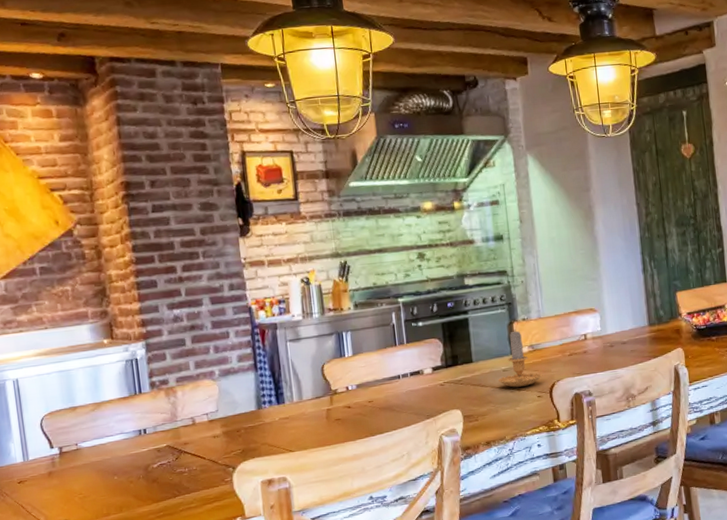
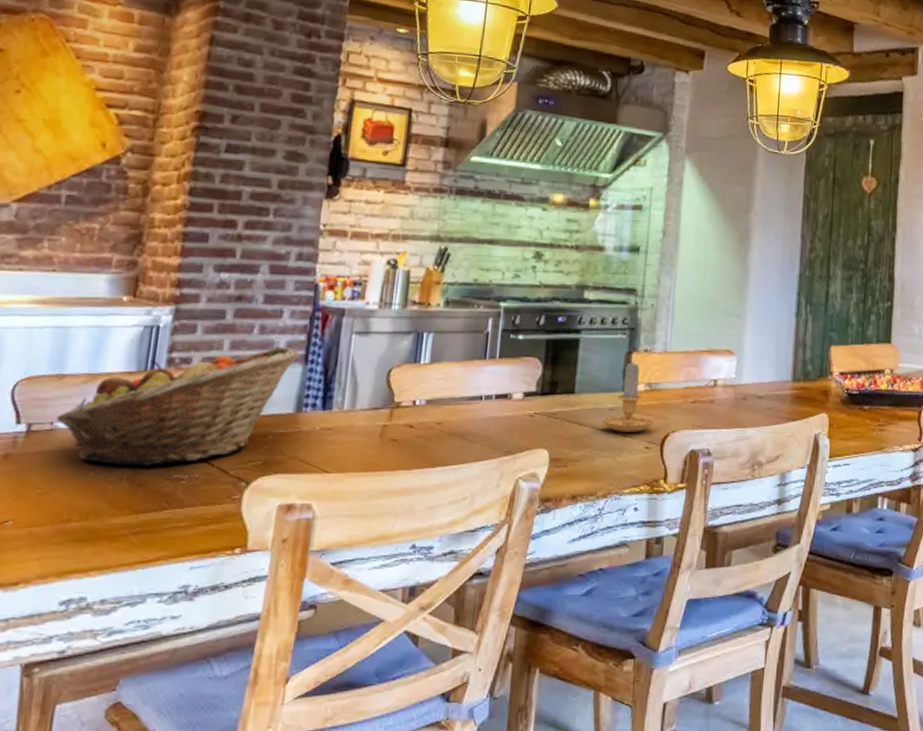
fruit basket: none [79,359,250,469] -> present [57,346,300,466]

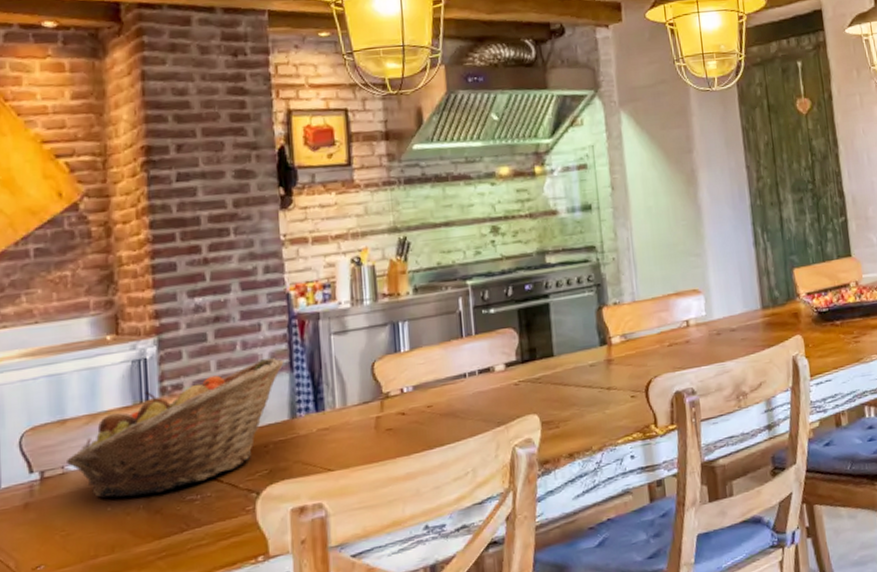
candlestick: present [600,361,655,433] -> none [583,316,636,386]

